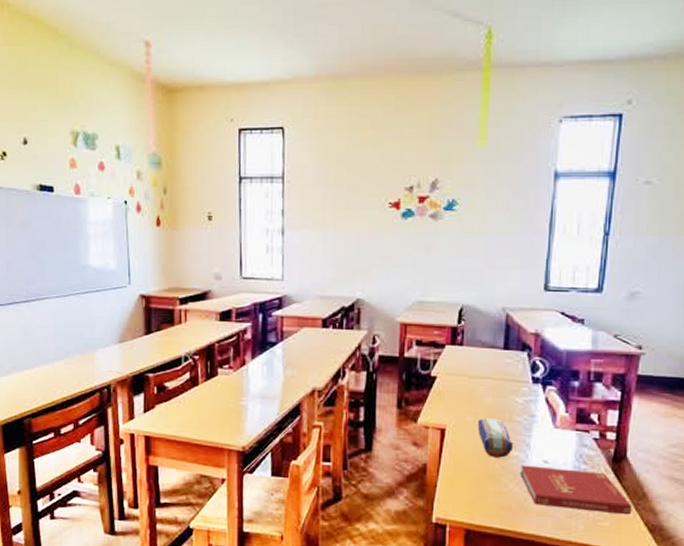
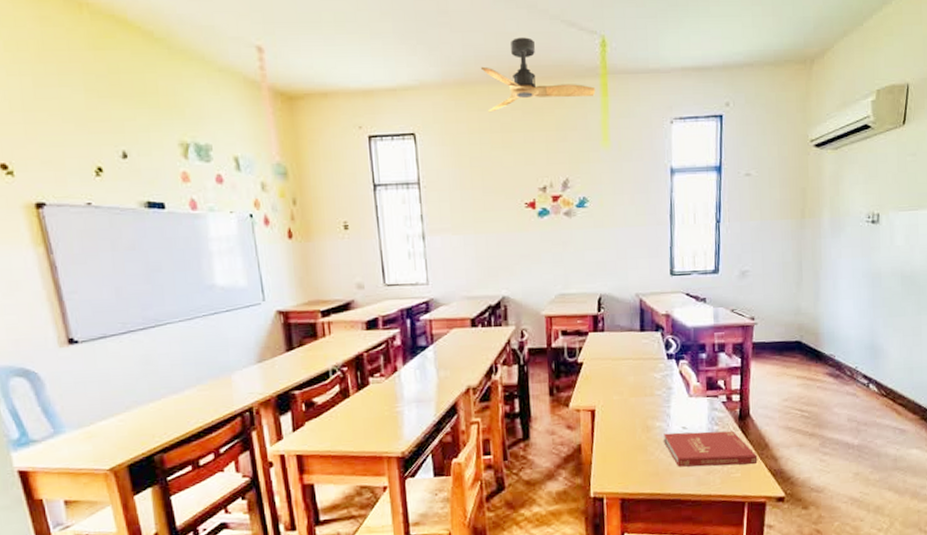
ceiling fan: none [355,29,476,108] -> present [480,37,596,113]
pencil case: present [477,418,513,458] -> none [623,394,655,430]

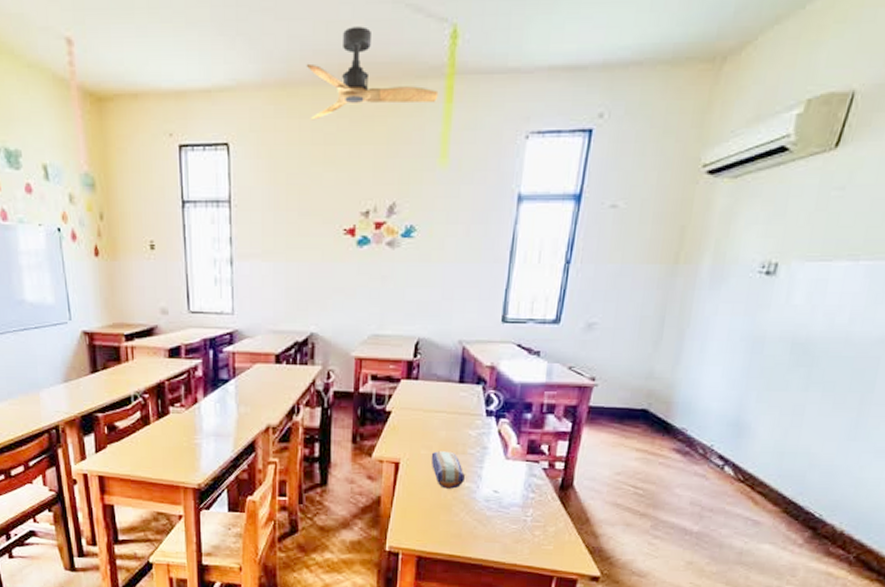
pencil case: none [623,394,655,430] -> present [431,451,465,489]
book: present [664,430,758,467] -> none [471,495,575,539]

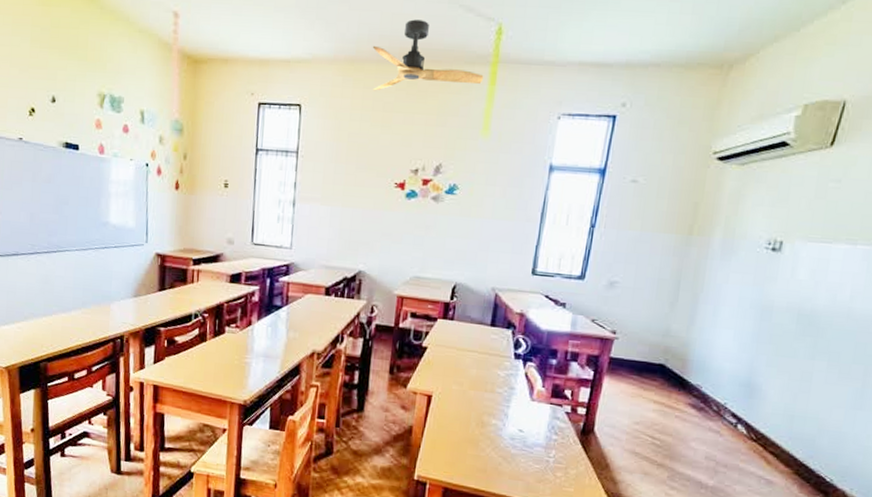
pencil case: present [431,451,465,489] -> none [461,387,492,425]

